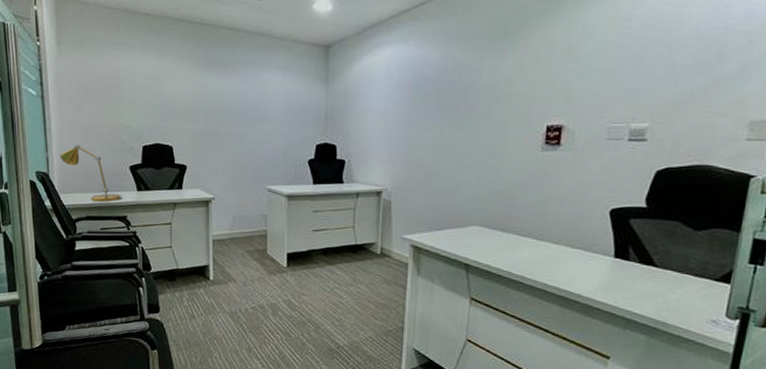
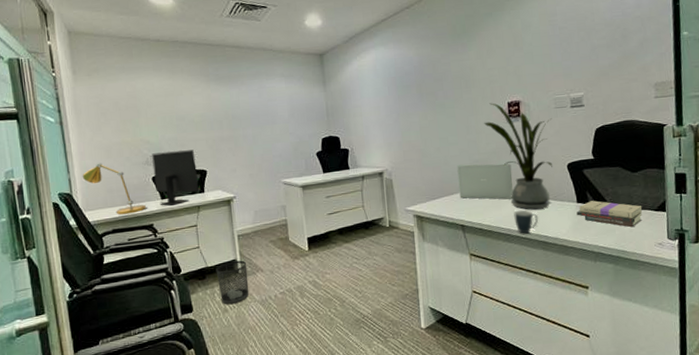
computer monitor: none [123,140,177,199] -> present [144,150,200,206]
waste bin: none [186,266,219,312] -> present [216,260,249,305]
laptop: none [468,194,538,242] -> present [457,163,513,200]
house plant: none [512,124,601,259] -> present [484,103,552,210]
mug: none [531,256,562,285] -> present [514,210,539,234]
books: none [611,258,700,297] -> present [577,200,643,228]

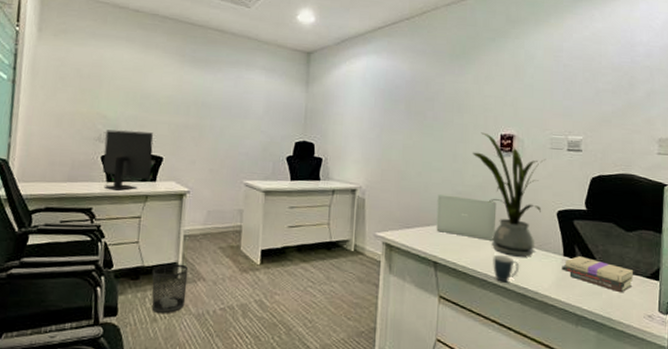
desk lamp: present [82,163,148,215] -> none [24,131,90,193]

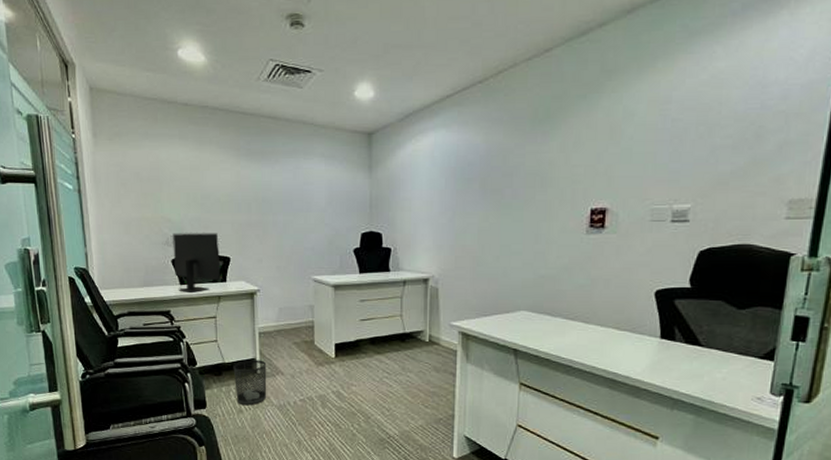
laptop: present [436,194,497,241] -> none [516,279,585,325]
house plant: present [473,132,546,257] -> none [558,208,645,341]
mug: present [493,254,520,283] -> none [579,339,609,368]
books: present [562,256,634,293] -> none [658,338,744,375]

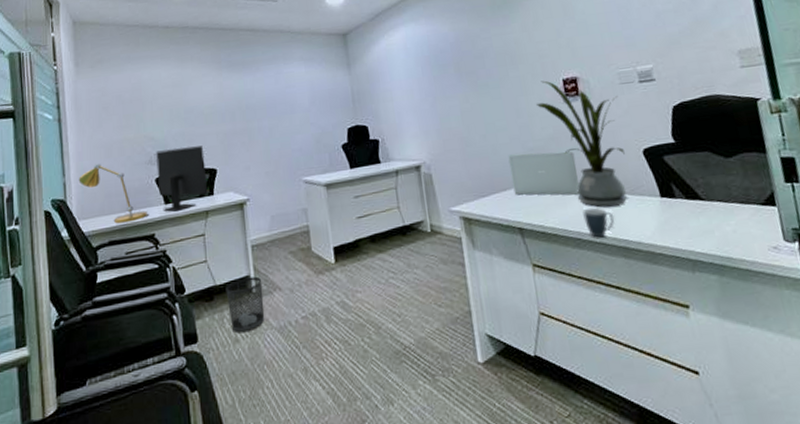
desk lamp: none [99,238,166,297] -> present [78,163,150,224]
laptop: none [516,279,585,325] -> present [508,151,579,195]
house plant: none [558,208,645,341] -> present [536,80,628,207]
mug: none [579,339,609,368] -> present [582,207,615,238]

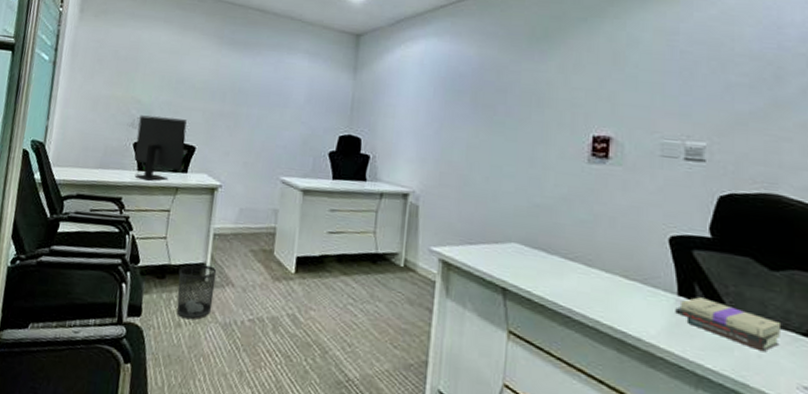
desk lamp: present [78,163,150,224] -> none [60,114,121,181]
laptop: present [508,151,579,195] -> none [506,205,586,268]
house plant: present [536,80,628,207] -> none [555,132,655,293]
mug: present [582,207,615,238] -> none [580,285,616,323]
books: none [661,194,746,227] -> present [675,297,782,352]

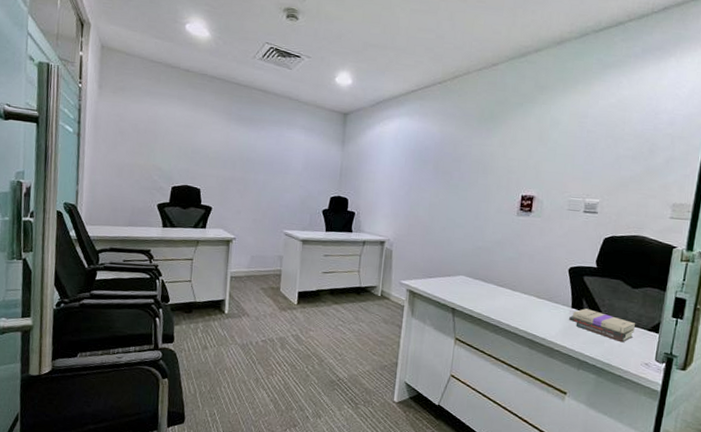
computer monitor: present [129,115,187,181] -> none [152,181,204,236]
waste bin: present [176,264,217,320] -> none [203,300,235,343]

